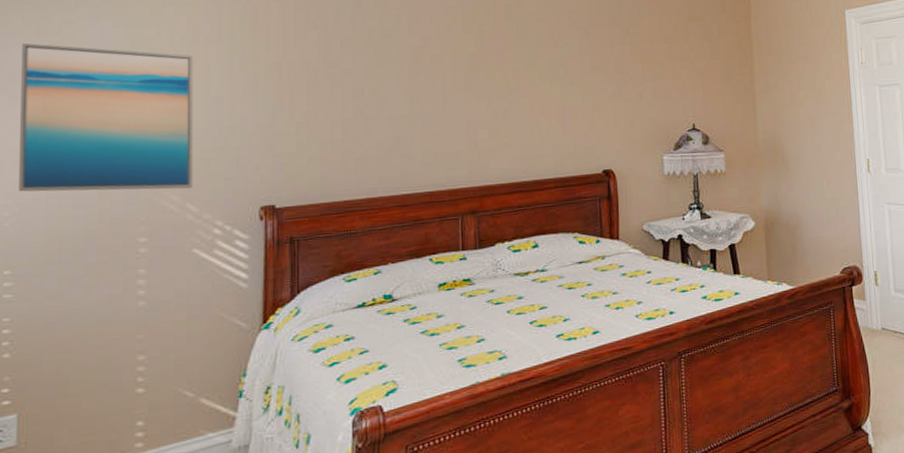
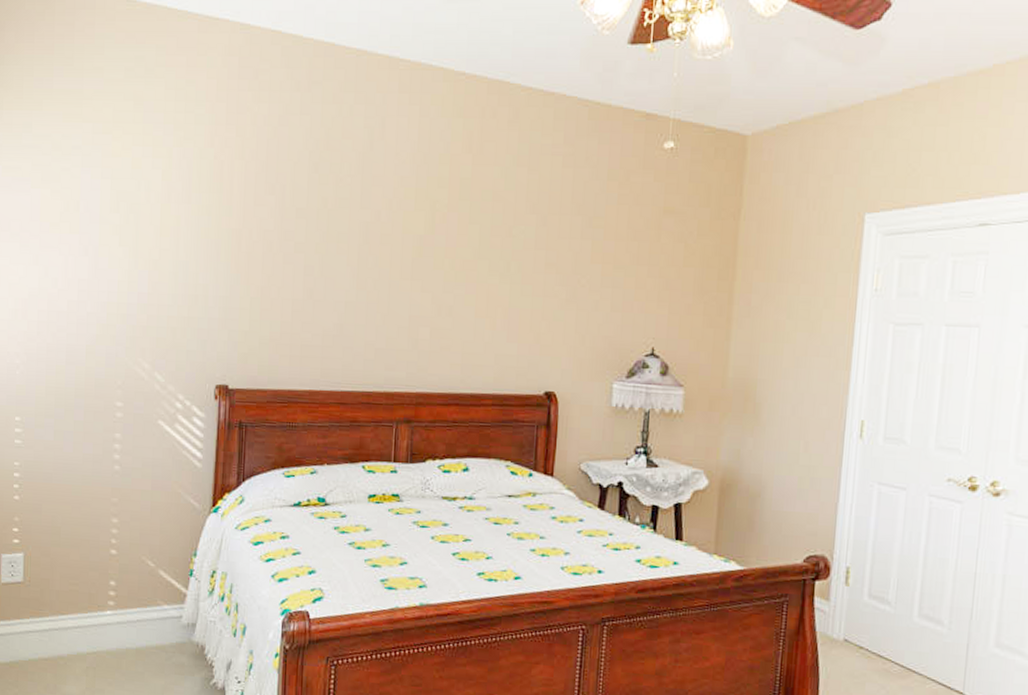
wall art: present [17,43,193,192] -> none [26,190,165,357]

